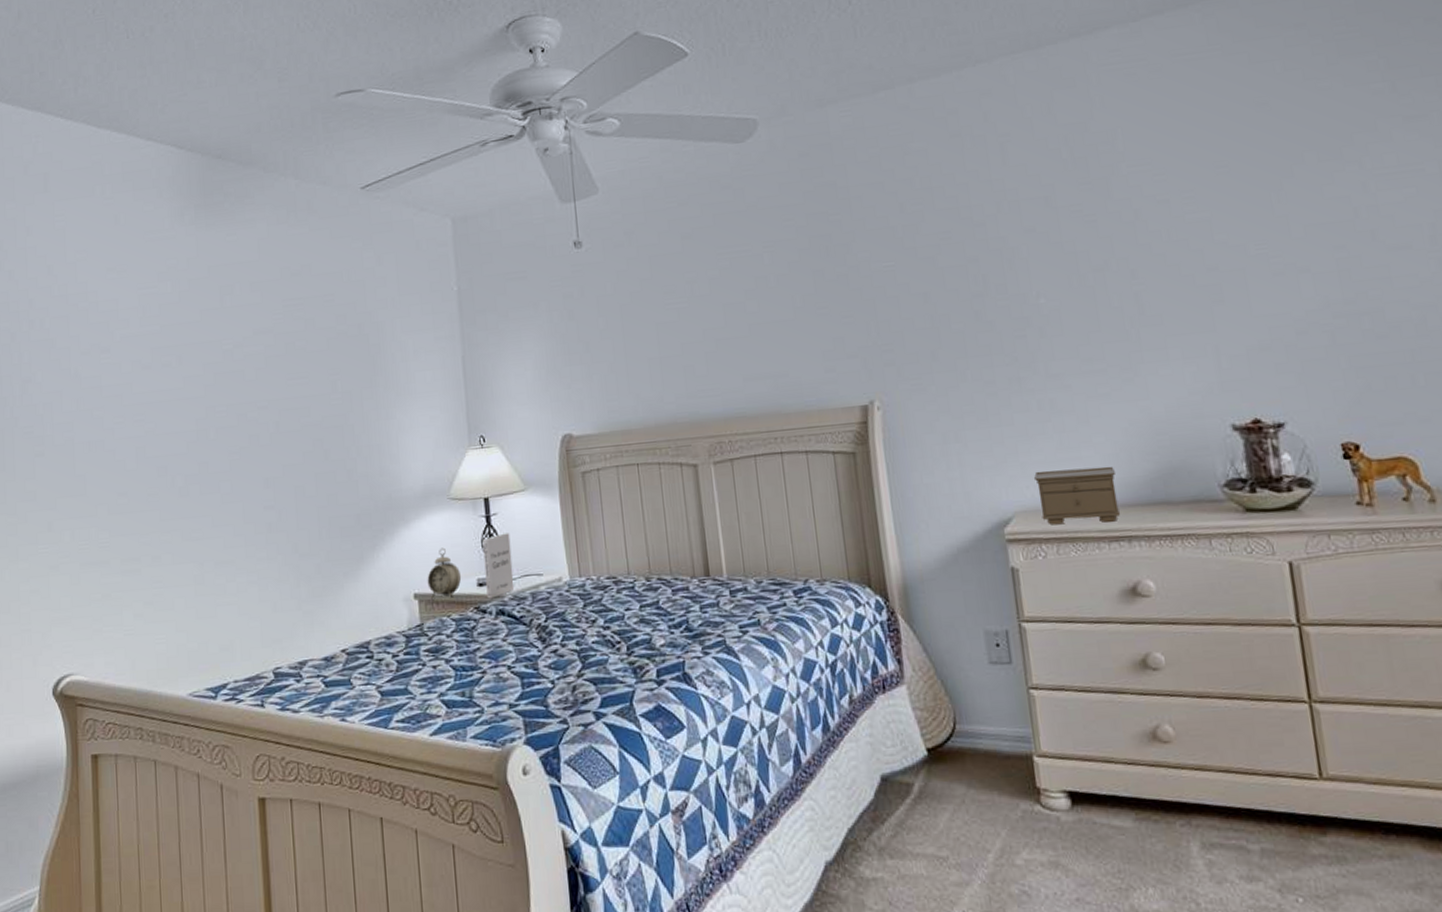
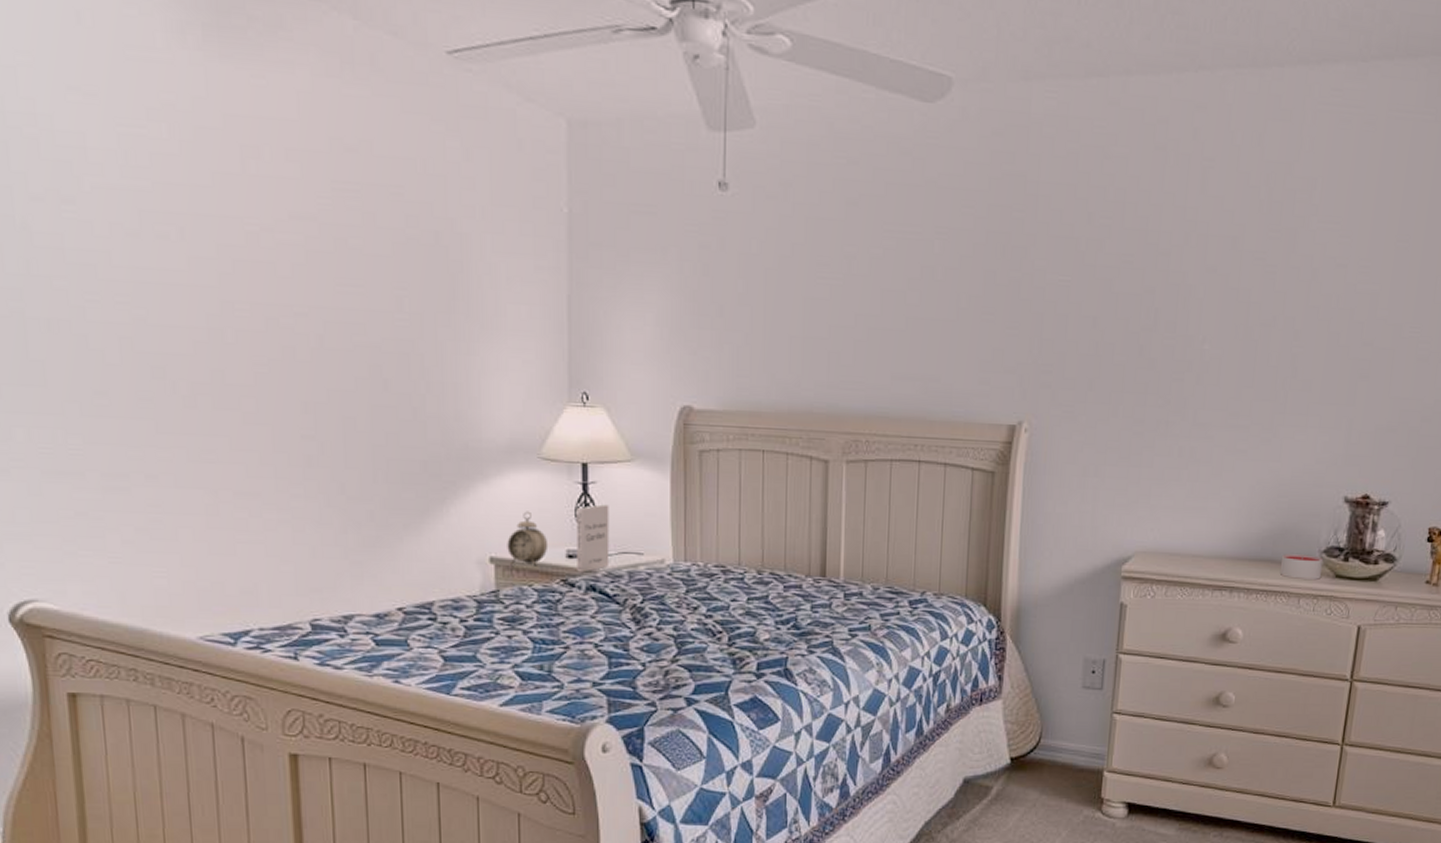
jewelry box: present [1033,466,1120,525] -> none [1159,515,1234,572]
candle: none [1177,490,1229,520] -> present [1280,554,1323,581]

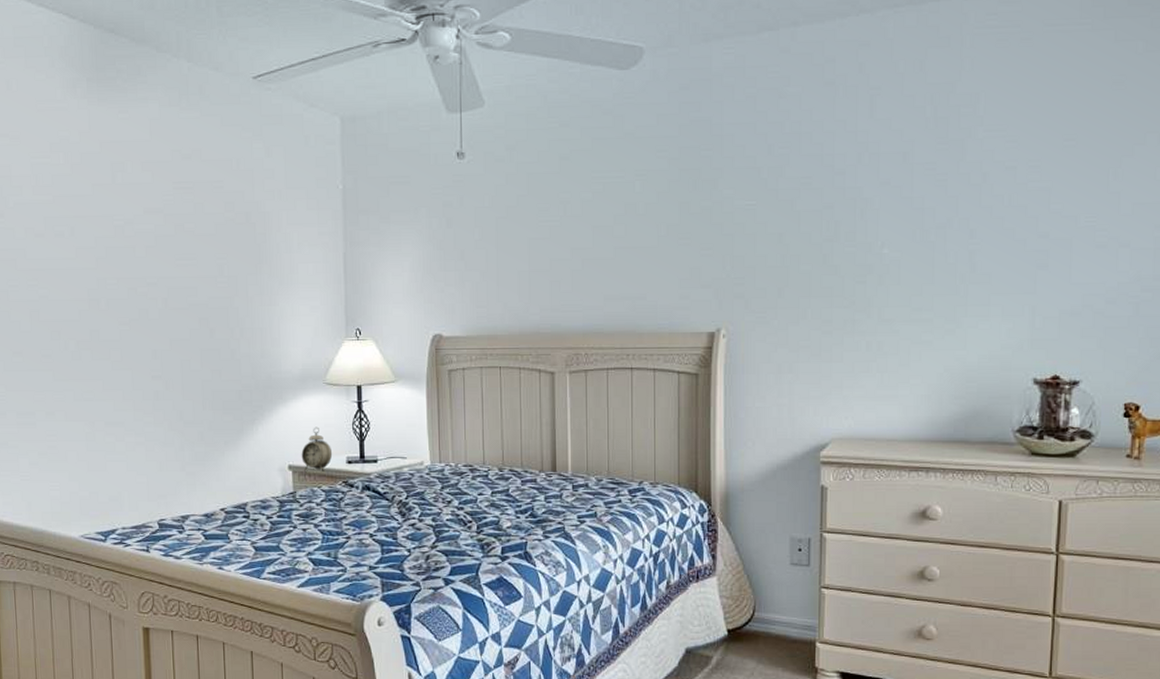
book: present [576,504,610,573] -> none [353,418,380,475]
candle: present [1280,554,1323,581] -> none [974,435,1016,459]

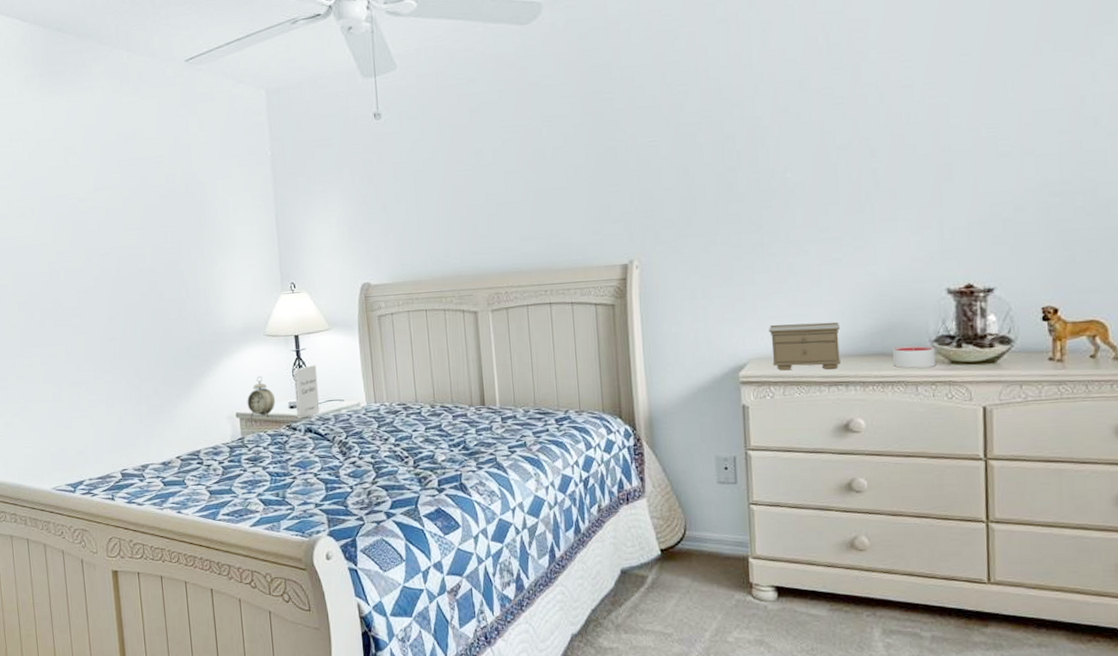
book: none [353,418,380,475] -> present [293,365,320,419]
jewelry box: none [852,404,925,454] -> present [768,322,840,371]
candle: none [974,435,1016,459] -> present [892,345,935,370]

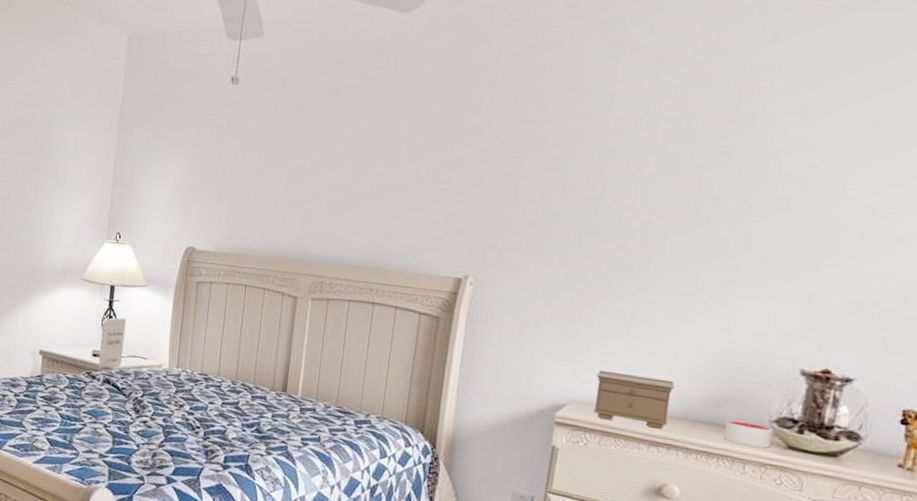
alarm clock: present [247,376,276,418] -> none [52,318,81,359]

